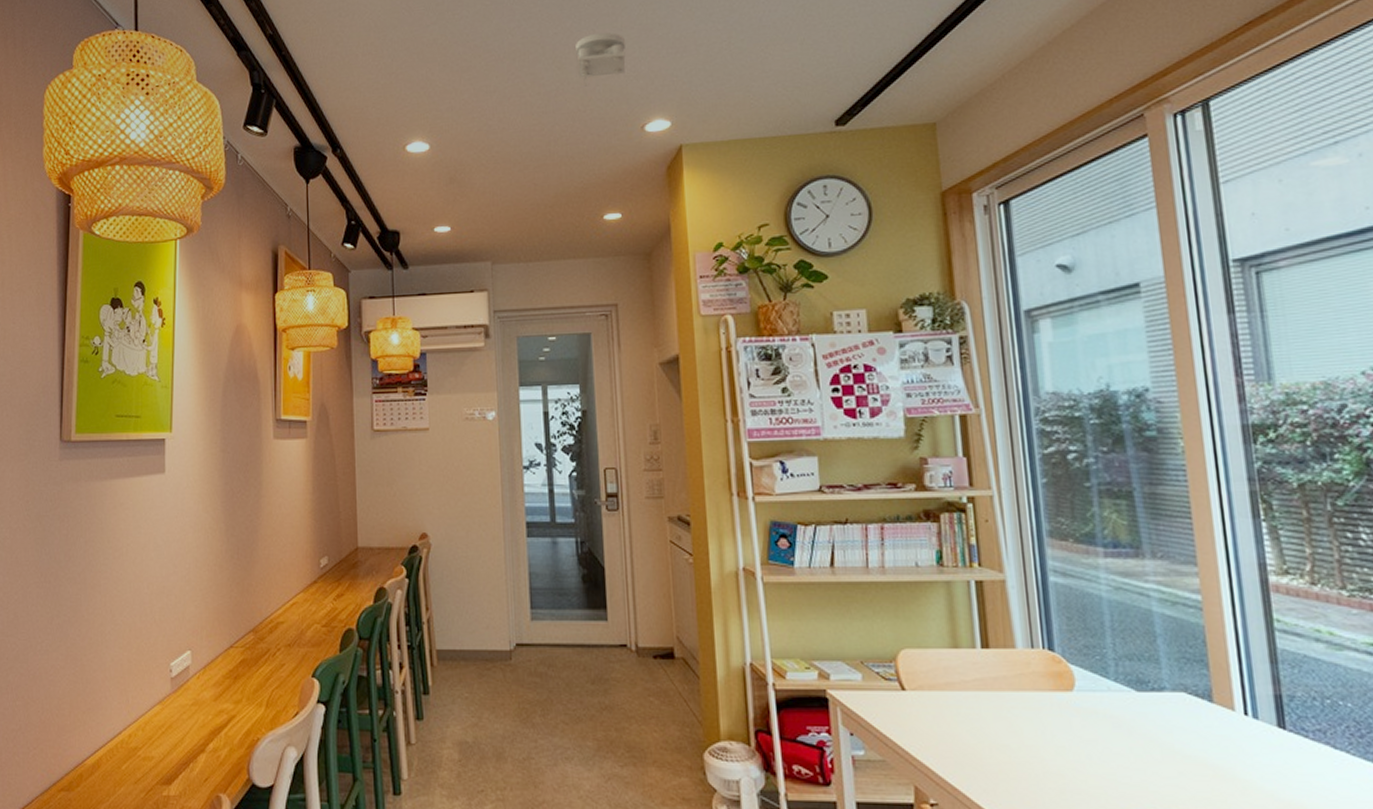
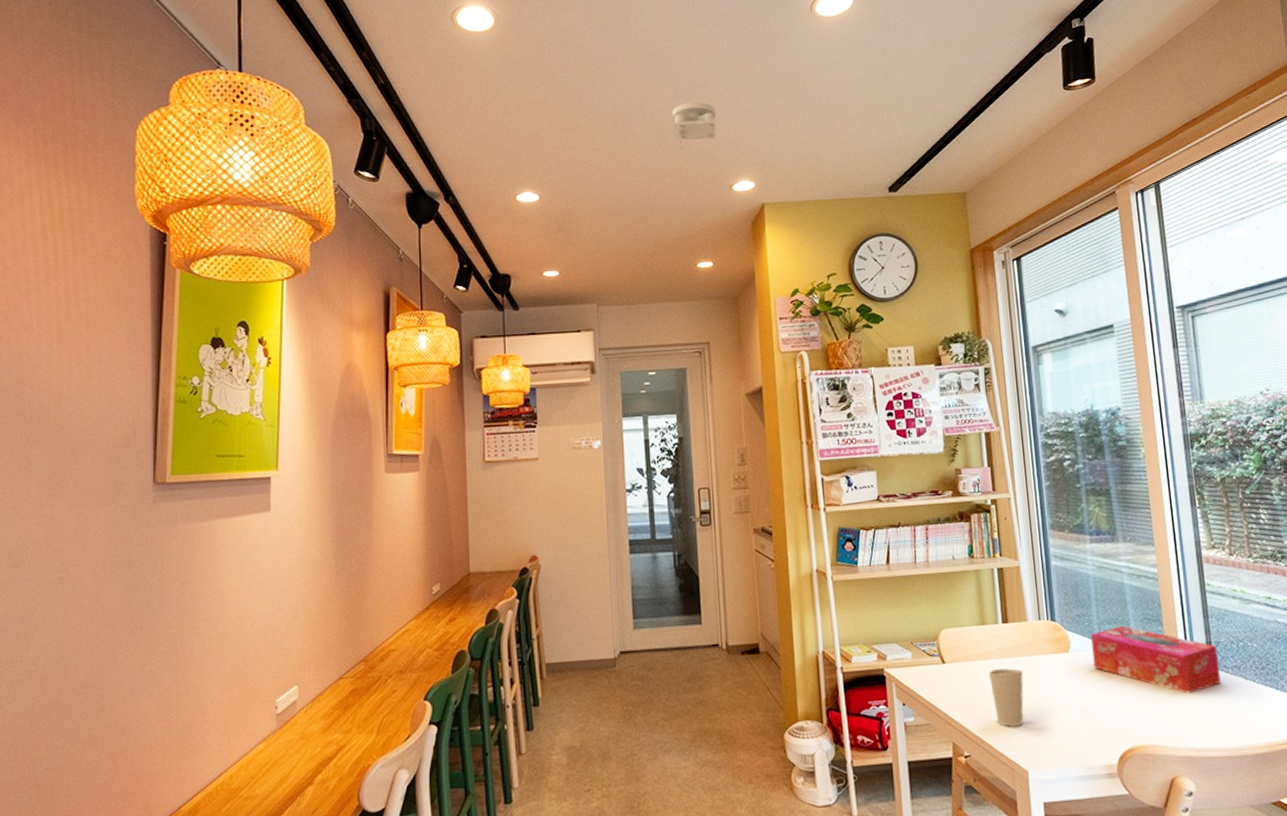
cup: none [963,702,1010,776] -> present [989,668,1024,727]
tissue box: none [1104,664,1296,759] -> present [1091,625,1221,694]

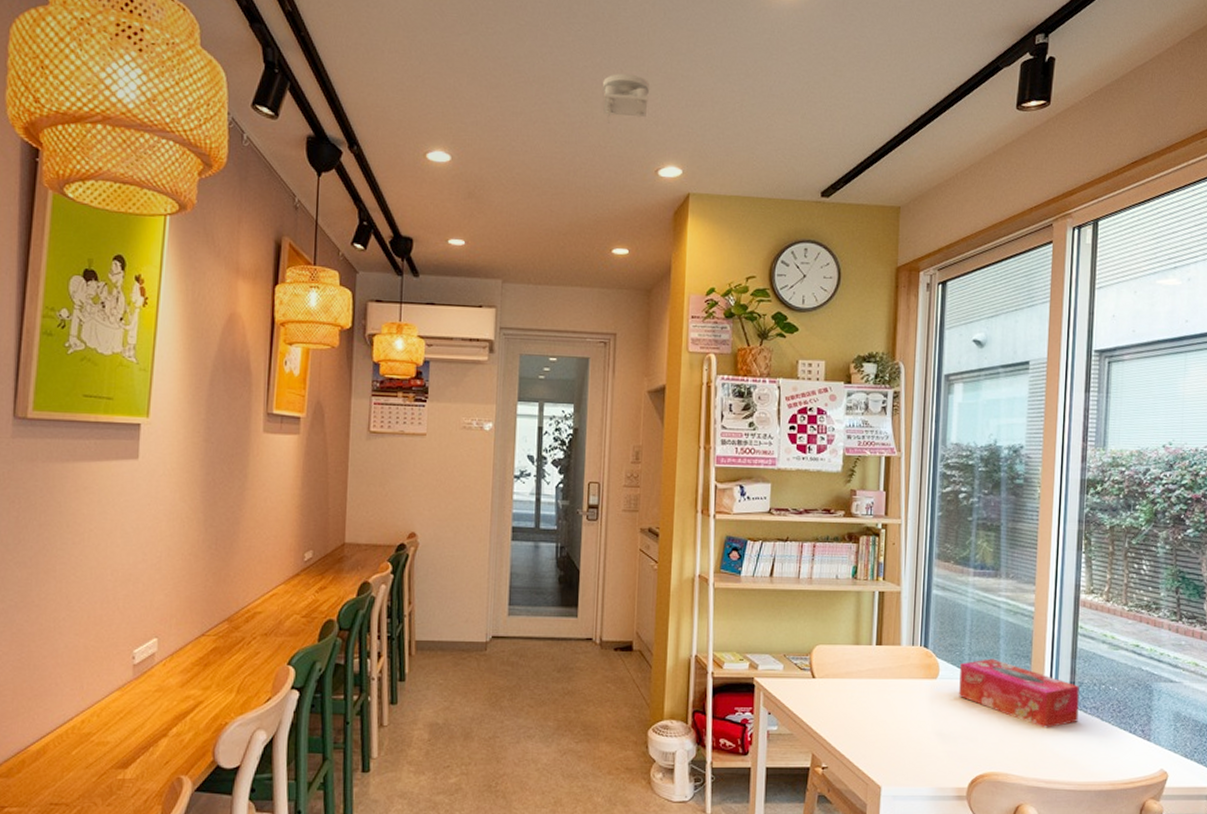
cup: present [989,668,1024,727] -> none [856,687,889,744]

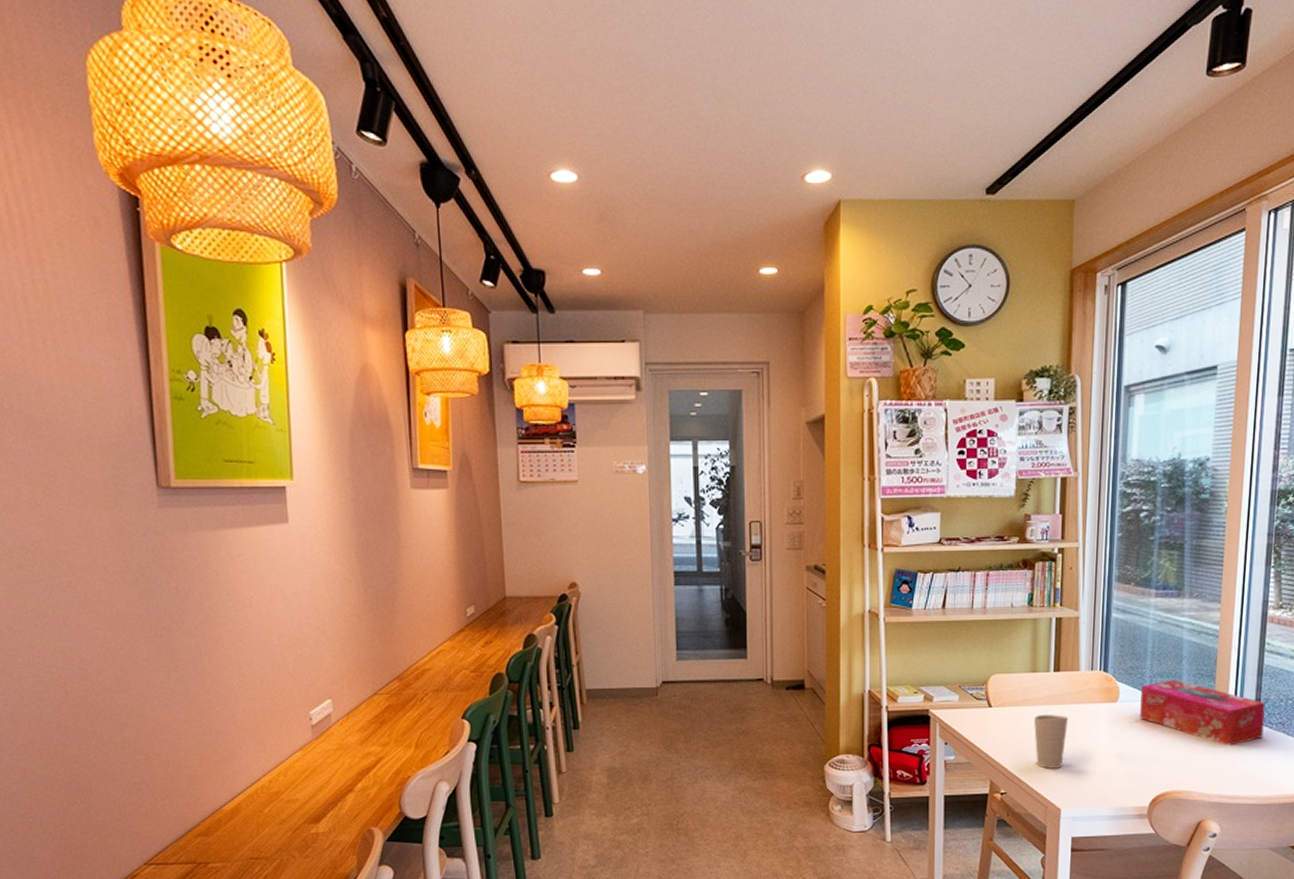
smoke detector: present [602,73,649,124] -> none [738,64,790,125]
cup: none [856,687,889,744] -> present [1034,714,1068,769]

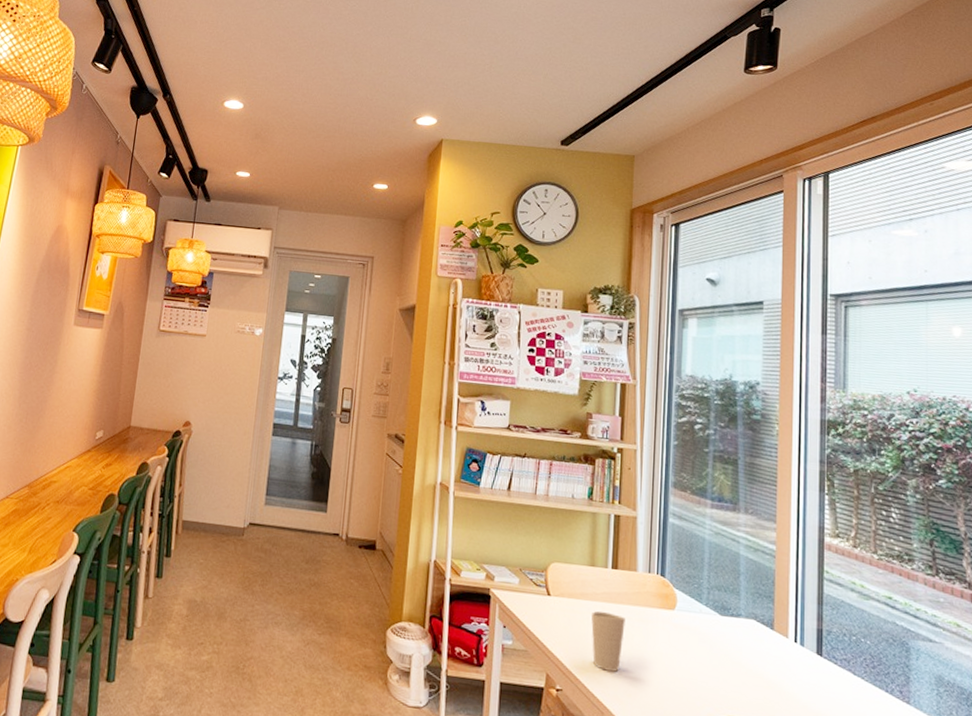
tissue box: present [1140,679,1265,746] -> none [698,594,828,677]

